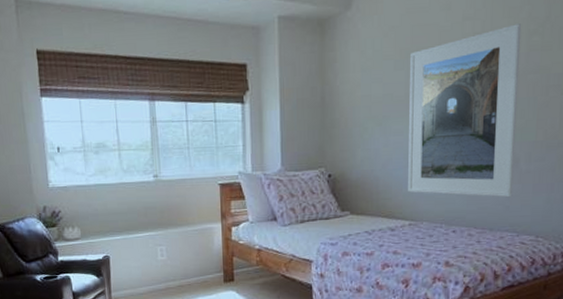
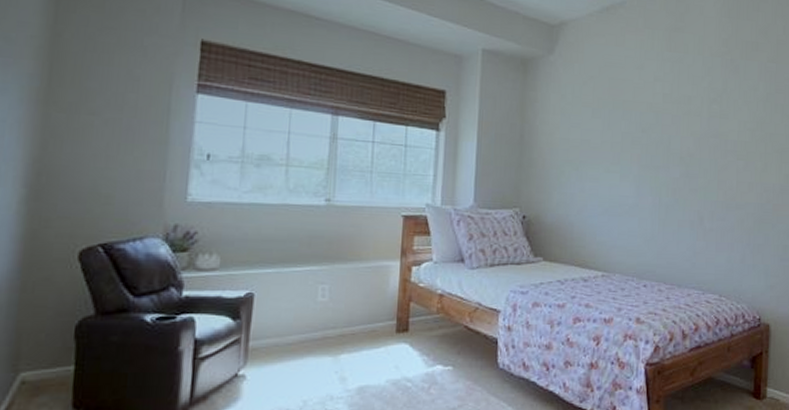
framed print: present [408,24,522,198] -> none [602,91,704,254]

